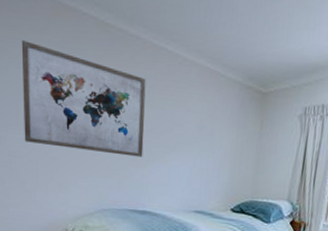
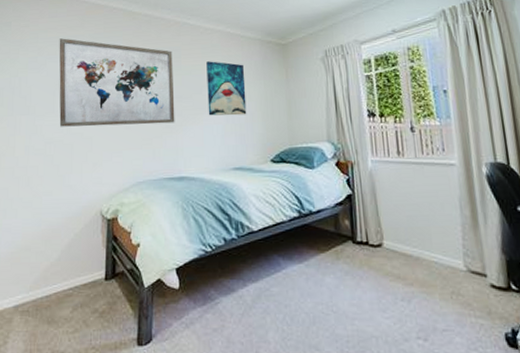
wall art: none [177,97,219,162] -> present [206,61,247,116]

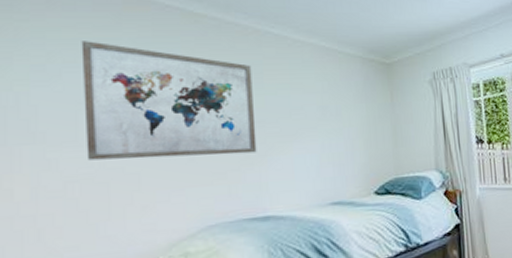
wall art: present [206,61,247,116] -> none [296,79,347,144]

